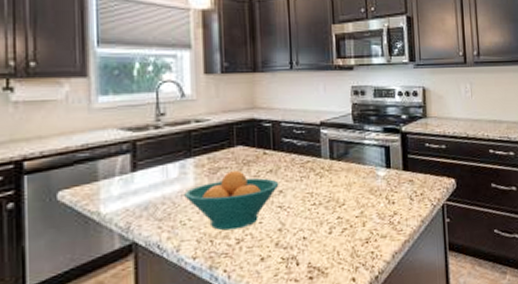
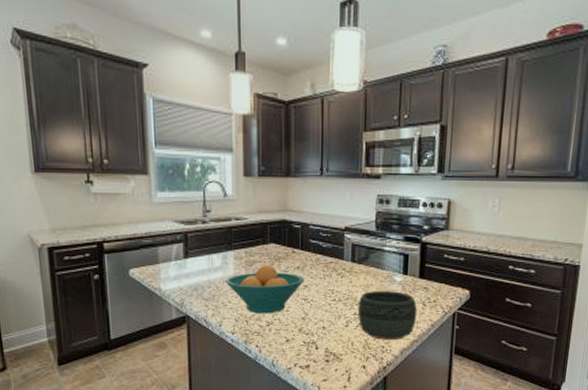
bowl: none [340,187,406,245] -> present [357,291,418,340]

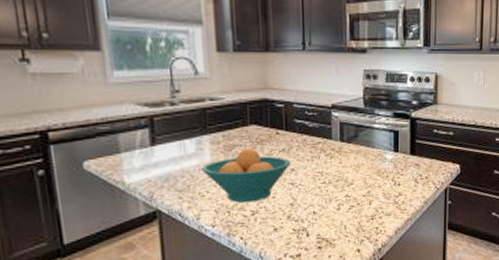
bowl: present [357,291,418,340] -> none [349,169,410,221]

